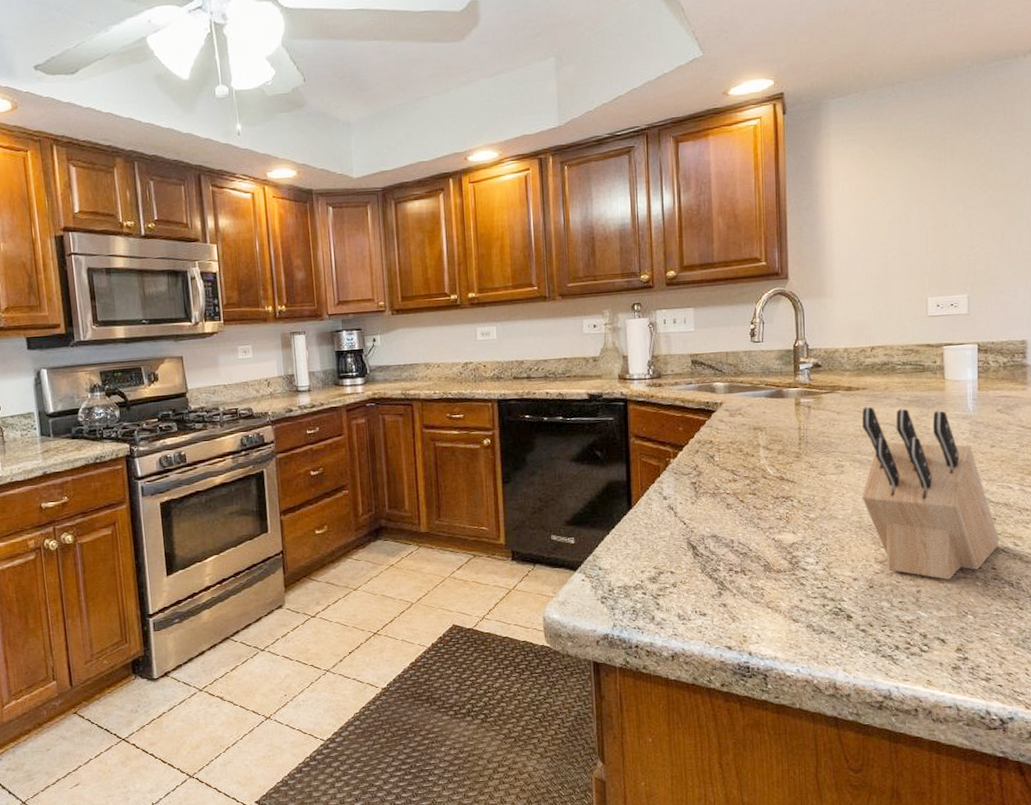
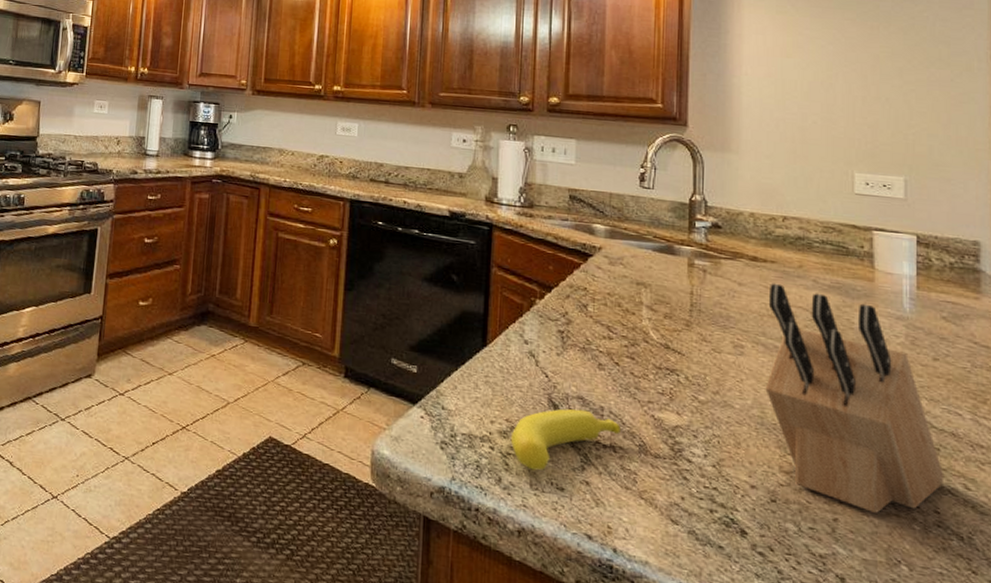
banana: none [659,545,748,605] -> present [510,408,621,471]

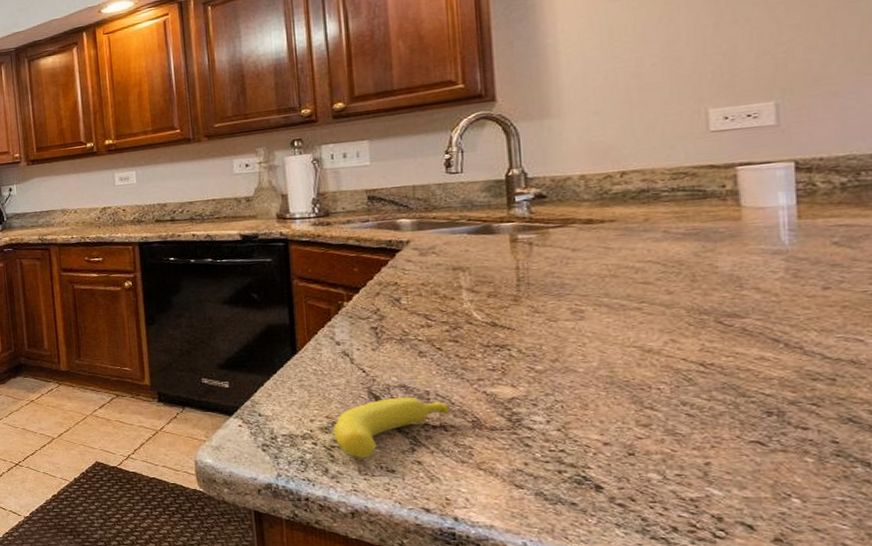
knife block: present [765,283,945,513] -> none [609,241,843,452]

